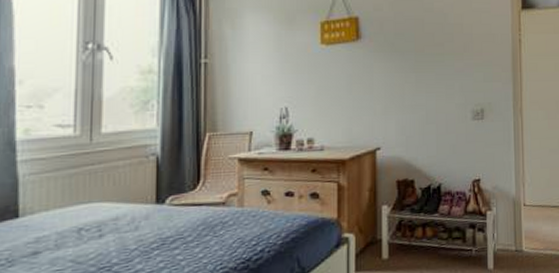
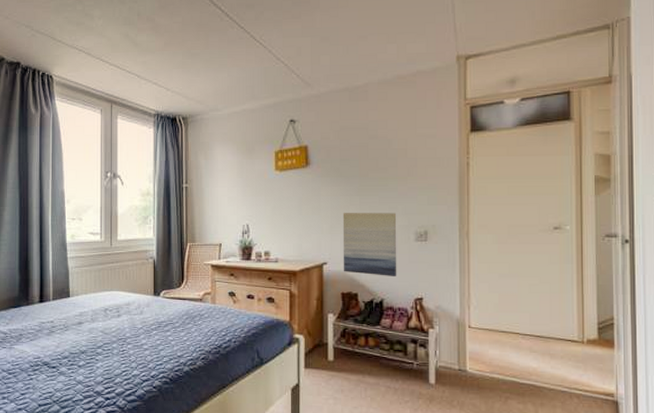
wall art: none [397,91,455,159] -> present [342,213,397,276]

